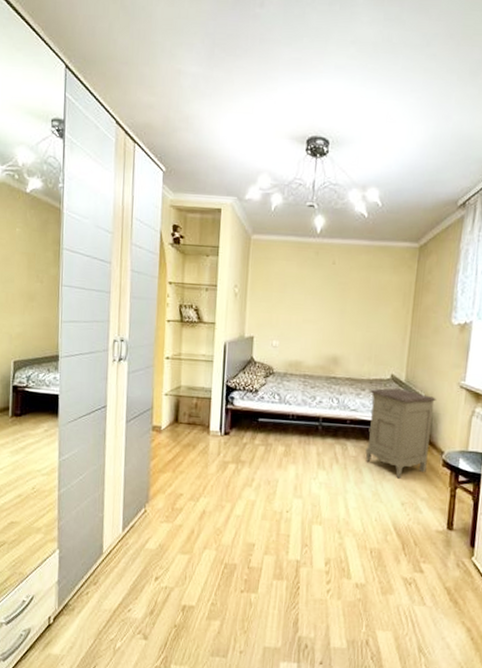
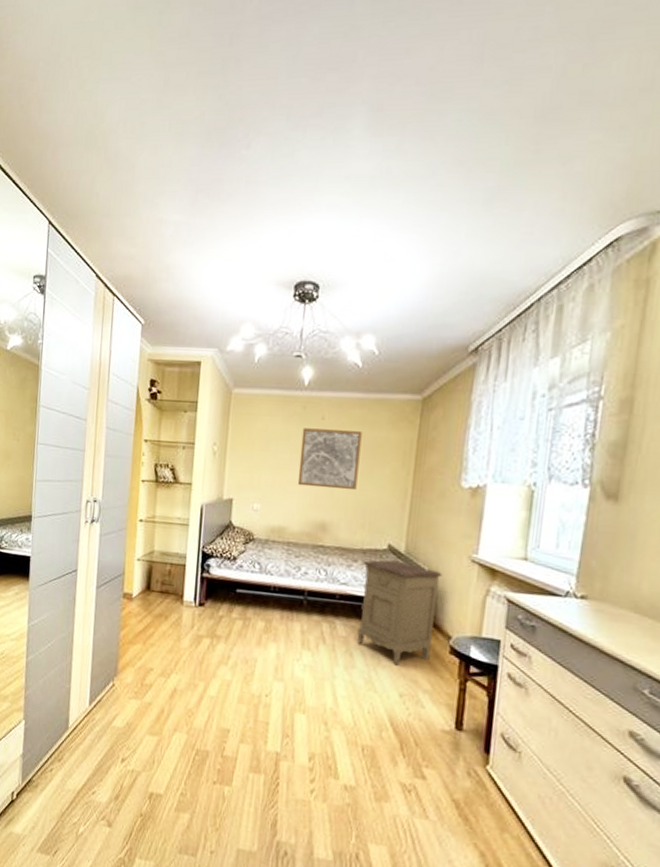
wall art: none [312,272,368,328] -> present [297,428,362,490]

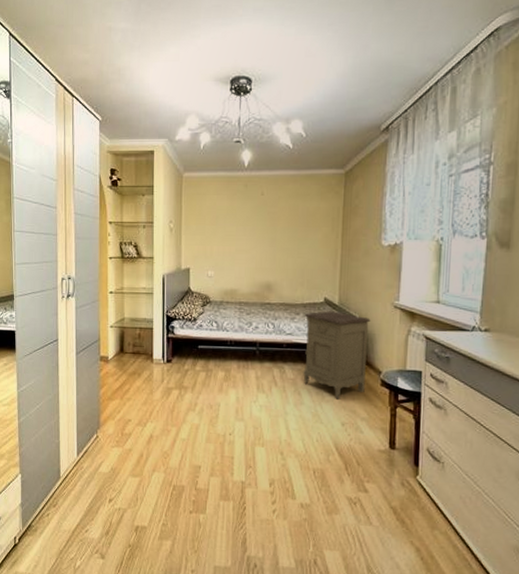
wall art: present [297,428,362,490] -> none [244,203,296,254]

